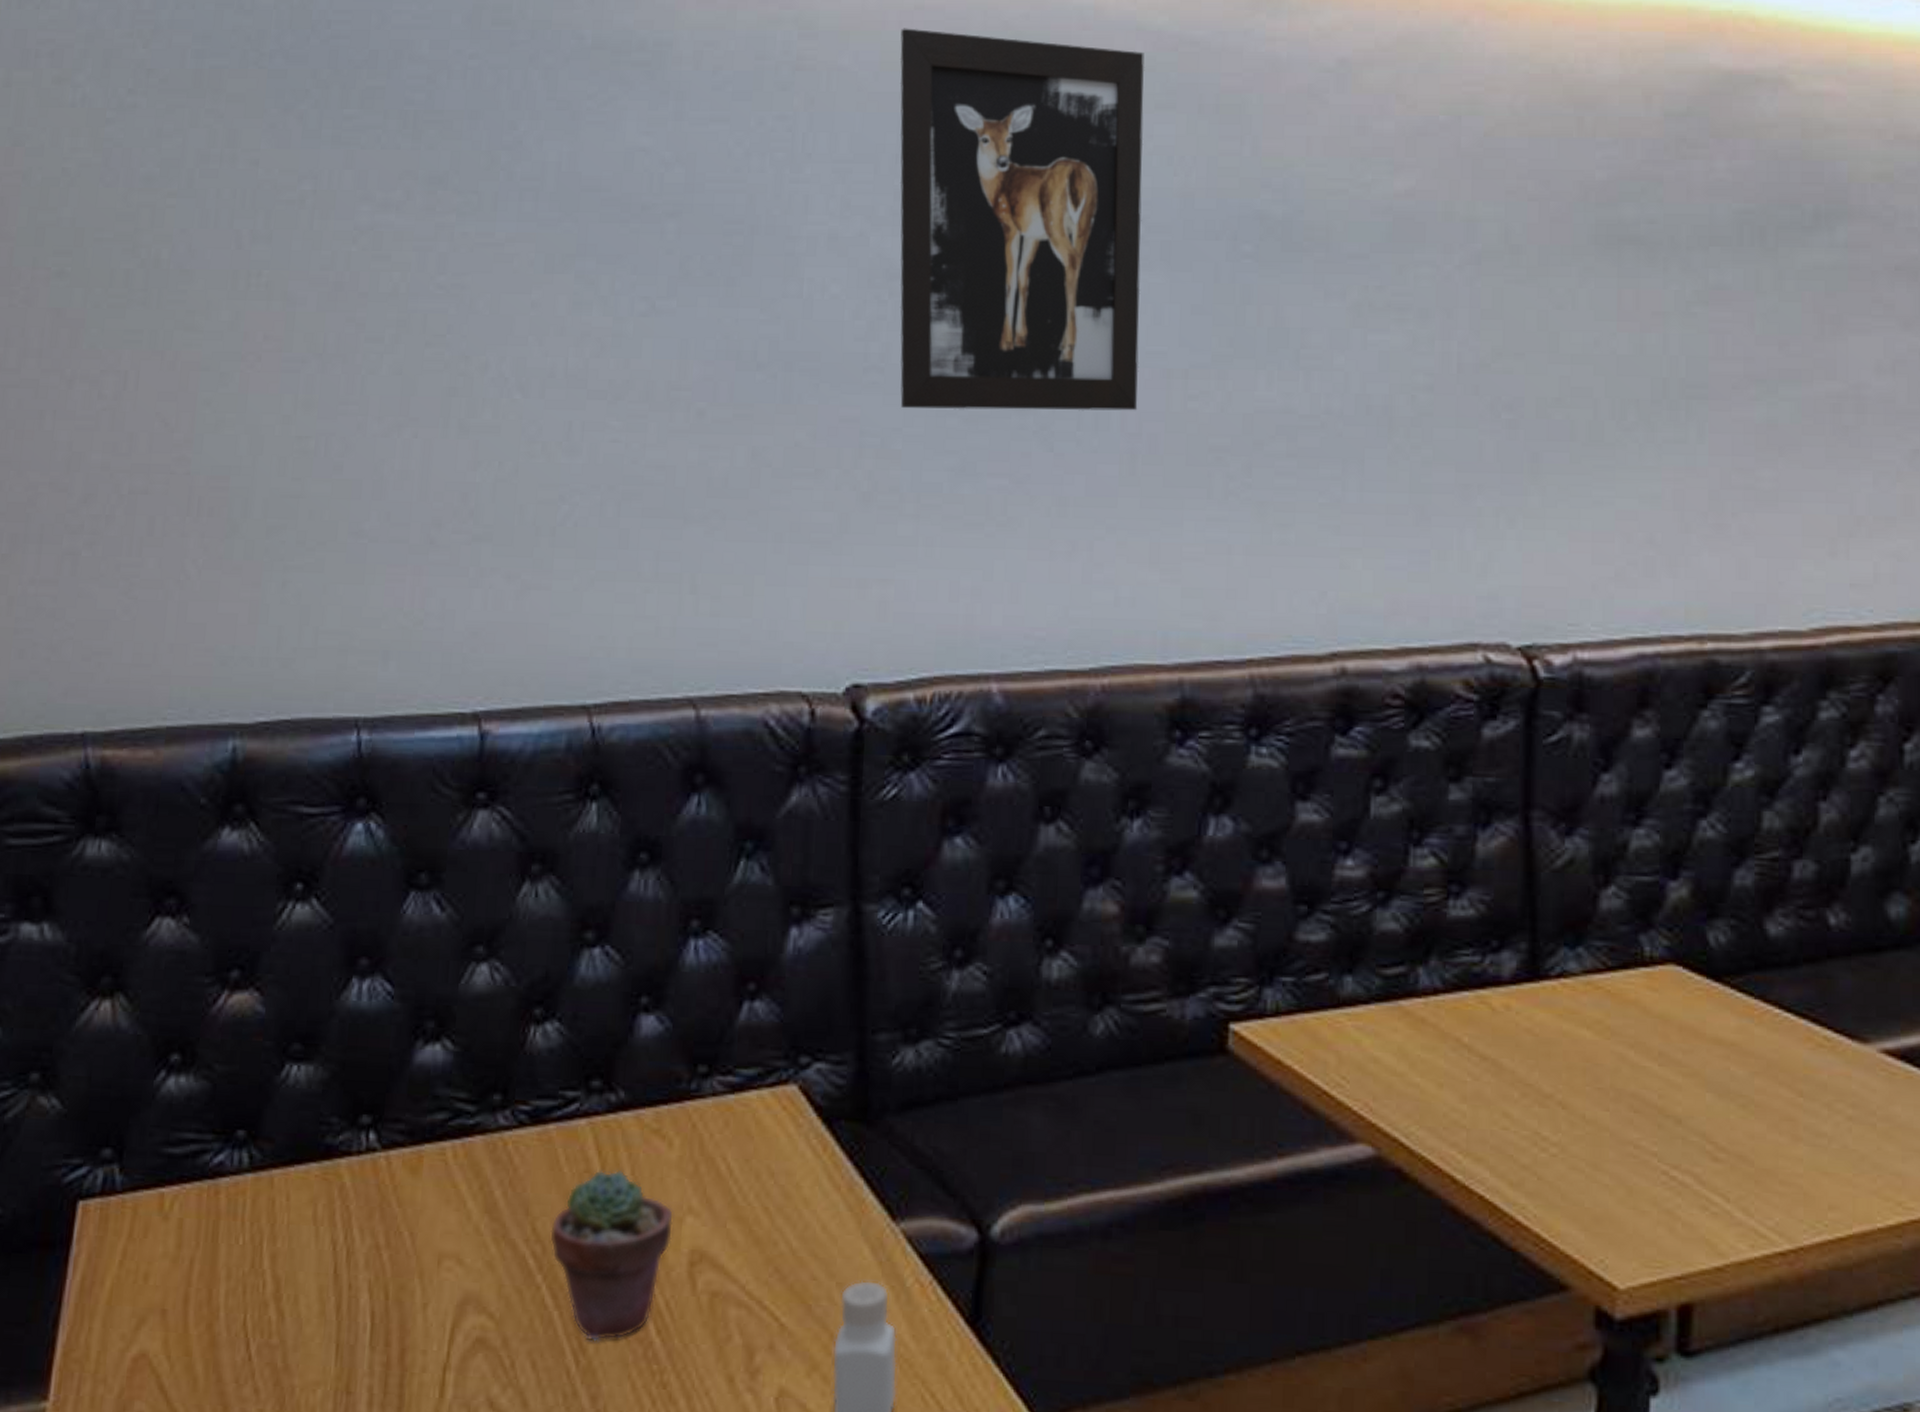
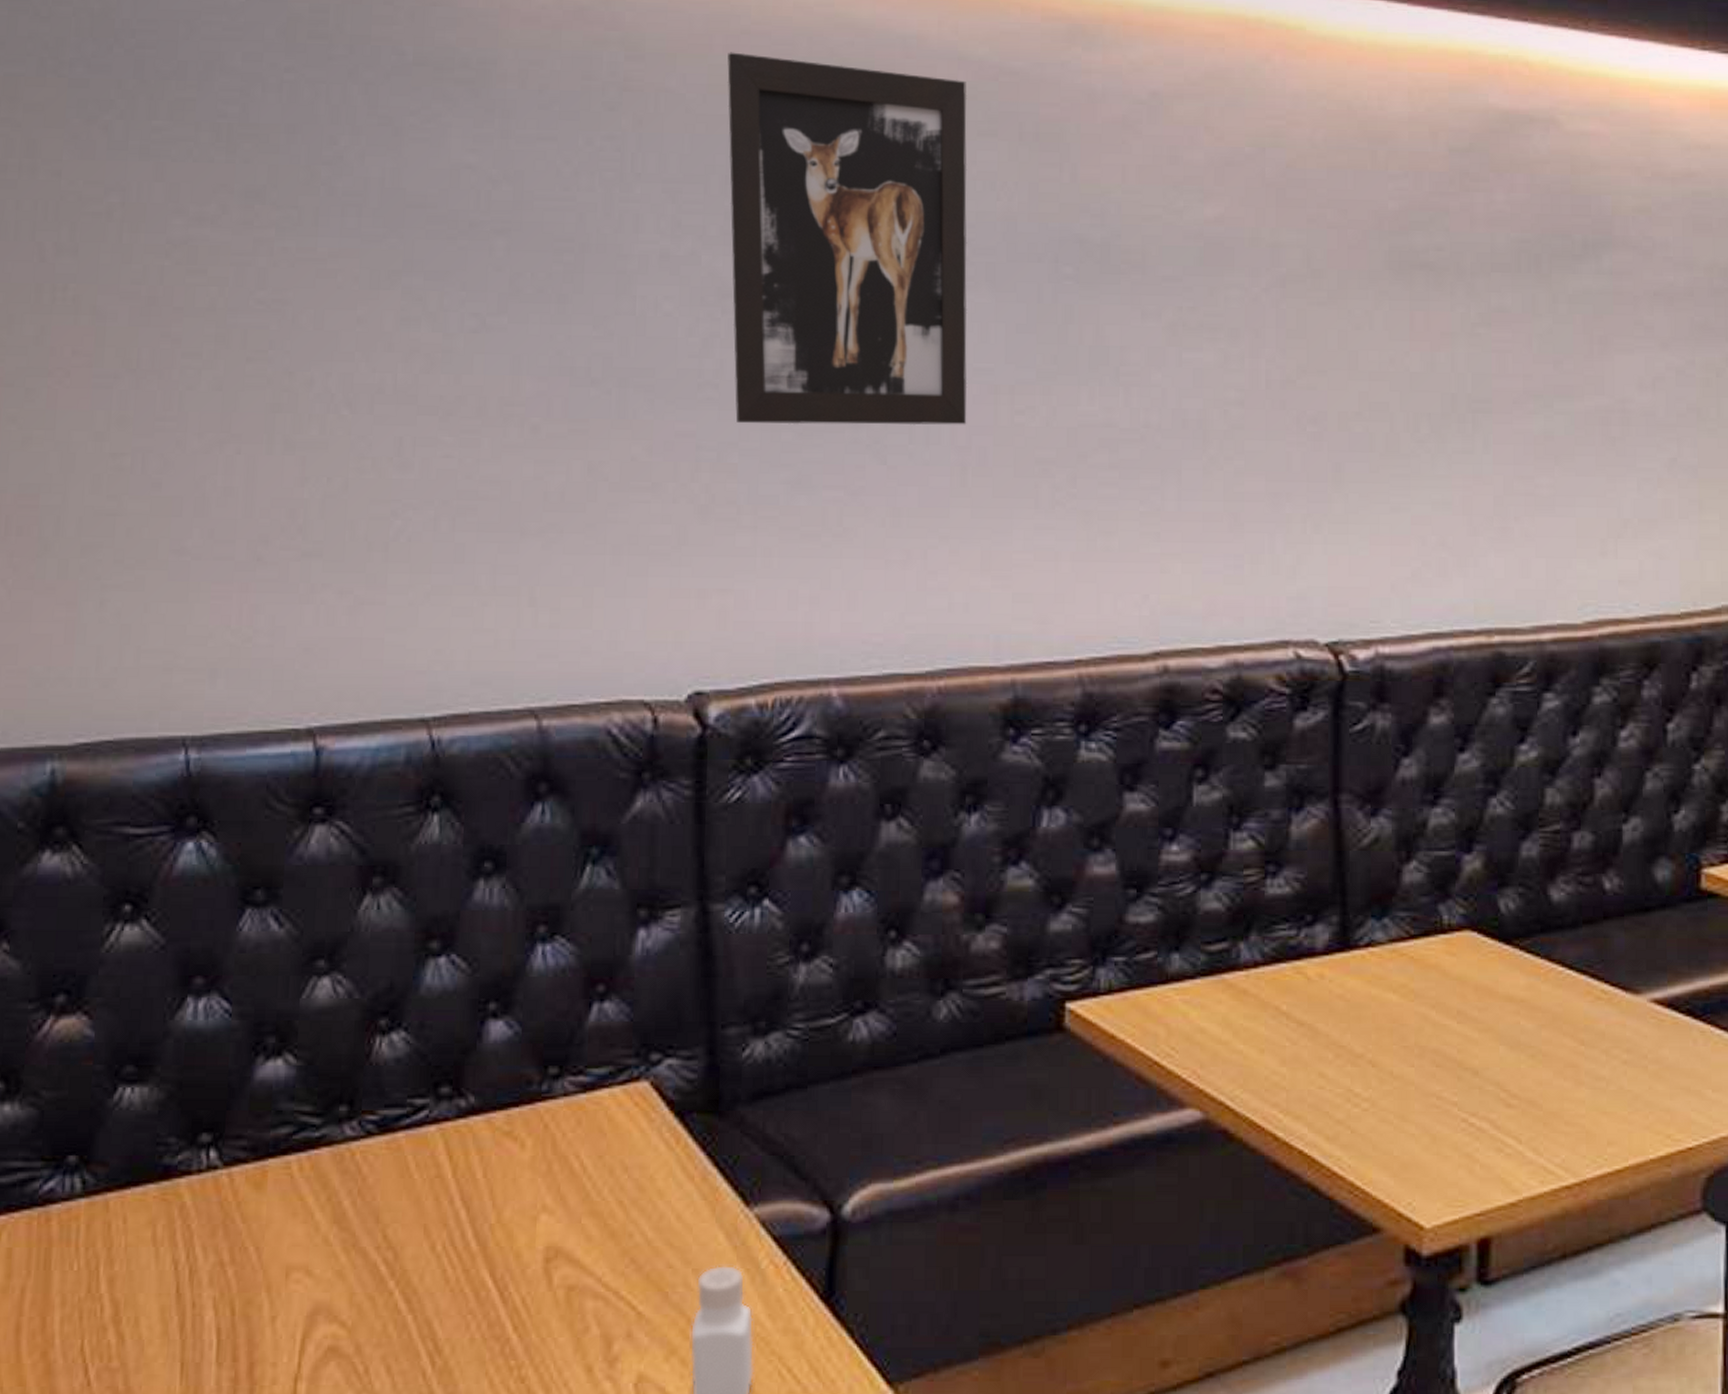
potted succulent: present [550,1169,674,1342] -> none [402,1173,528,1342]

